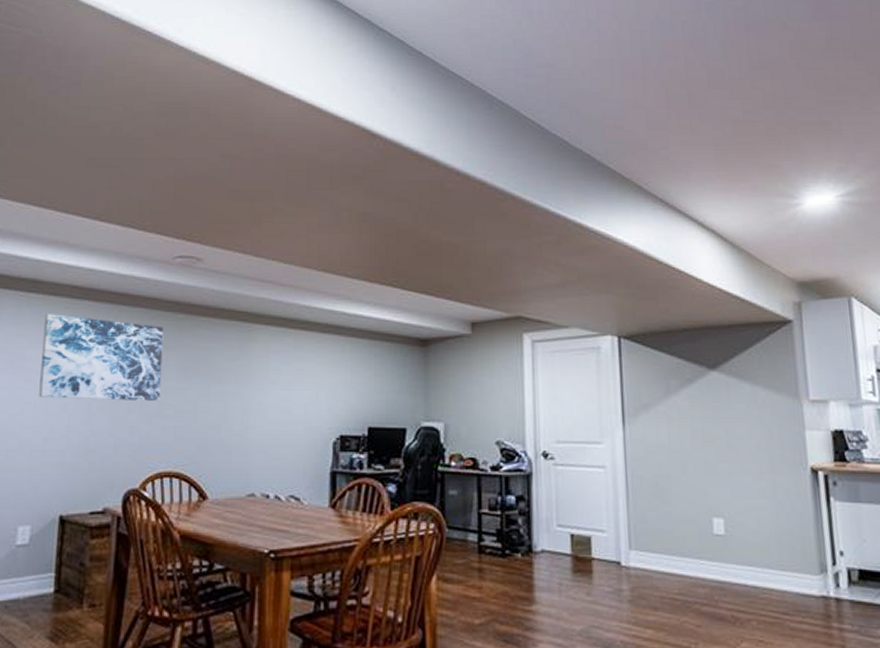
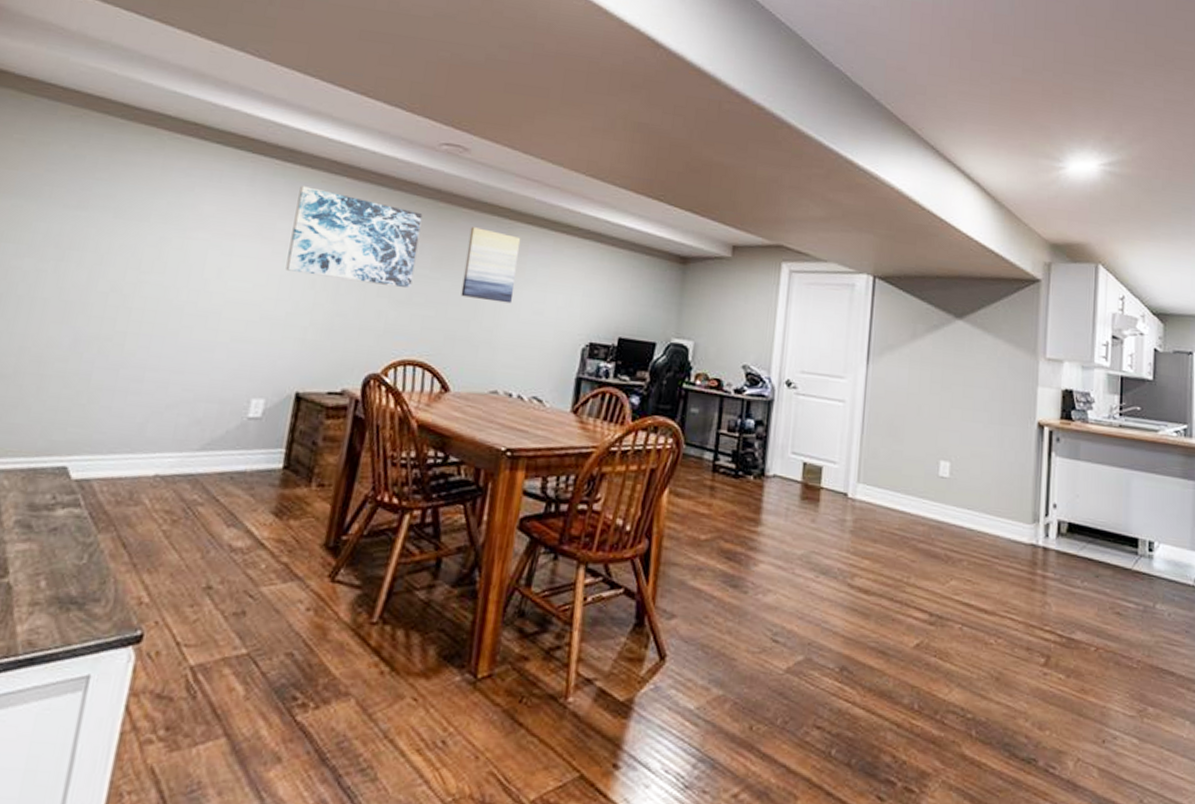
wall art: none [209,334,262,405] -> present [460,227,521,304]

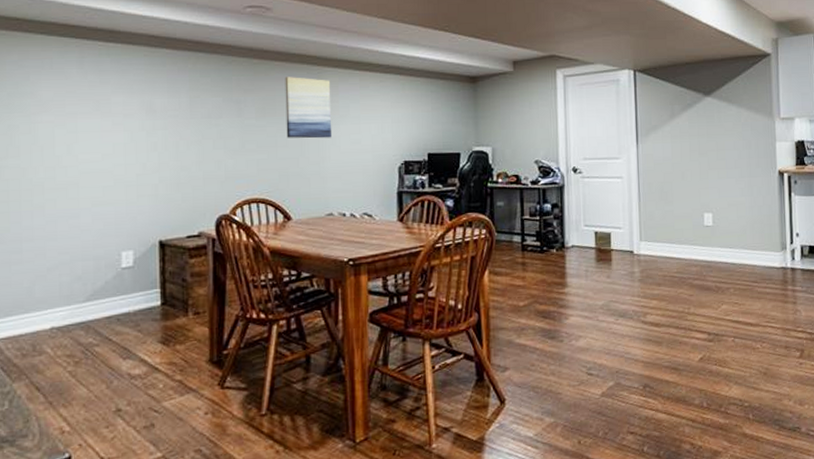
wall art: present [285,186,423,289] -> none [126,62,242,139]

